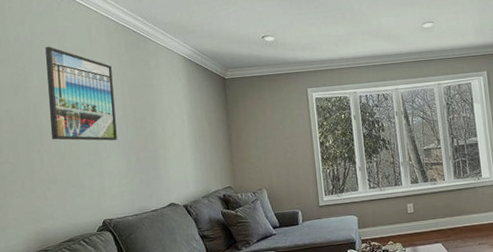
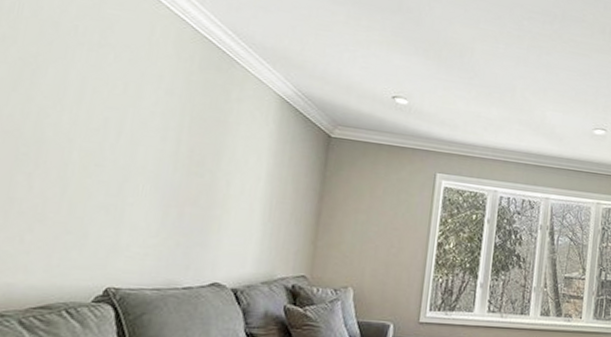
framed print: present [44,47,117,141] -> none [53,36,173,184]

